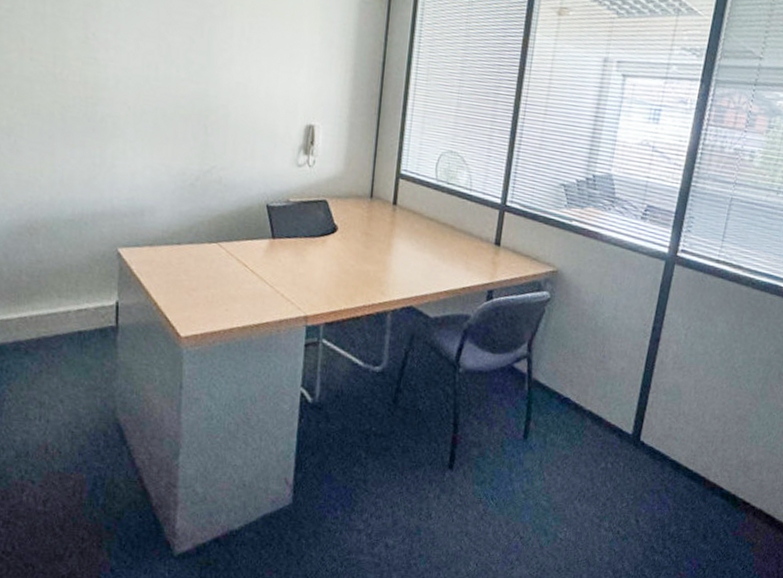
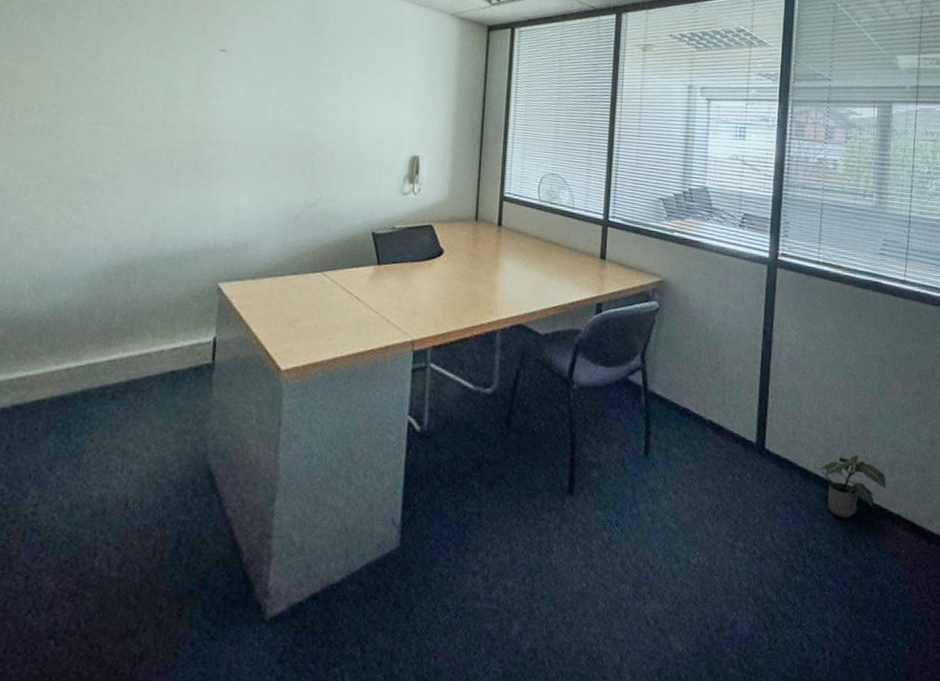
potted plant: none [691,451,754,509] -> present [820,454,886,518]

